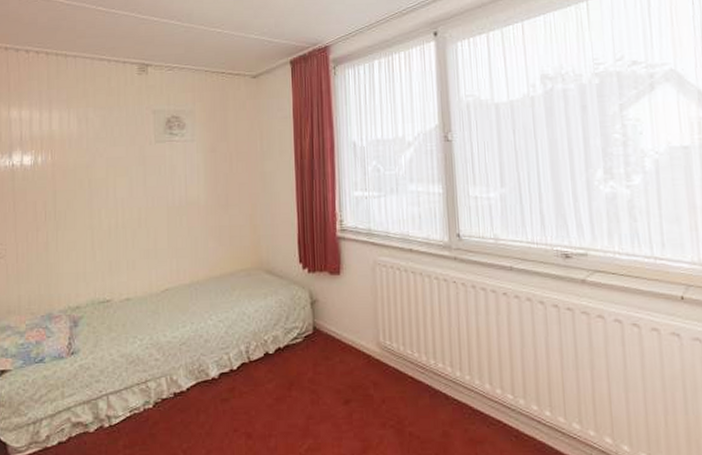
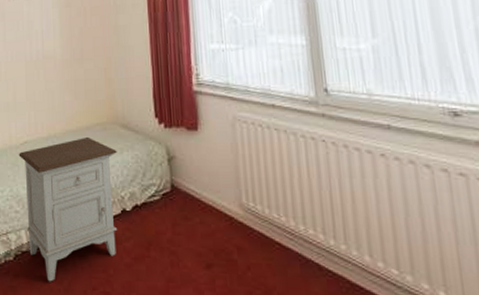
nightstand: none [159,284,261,427] -> present [19,138,118,282]

